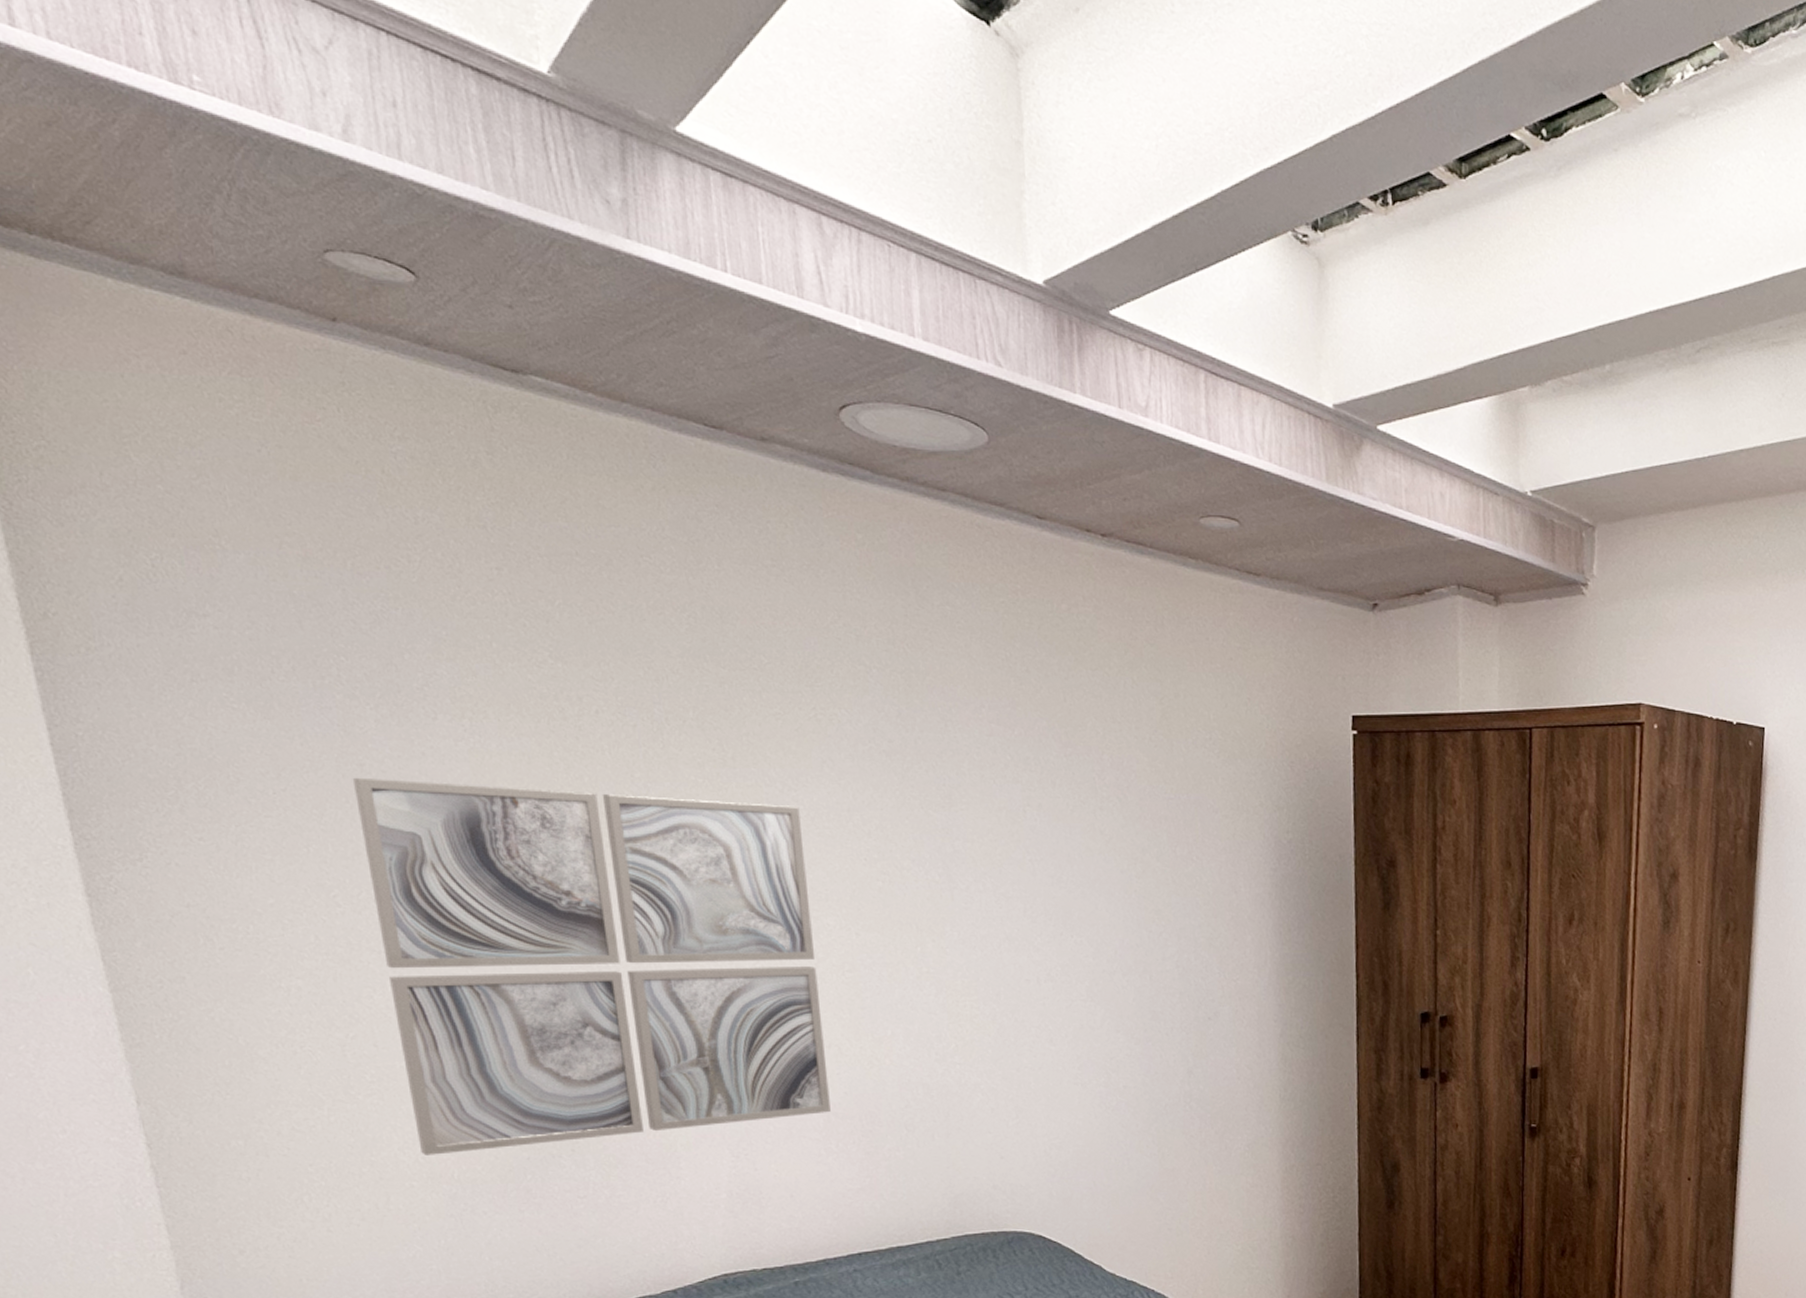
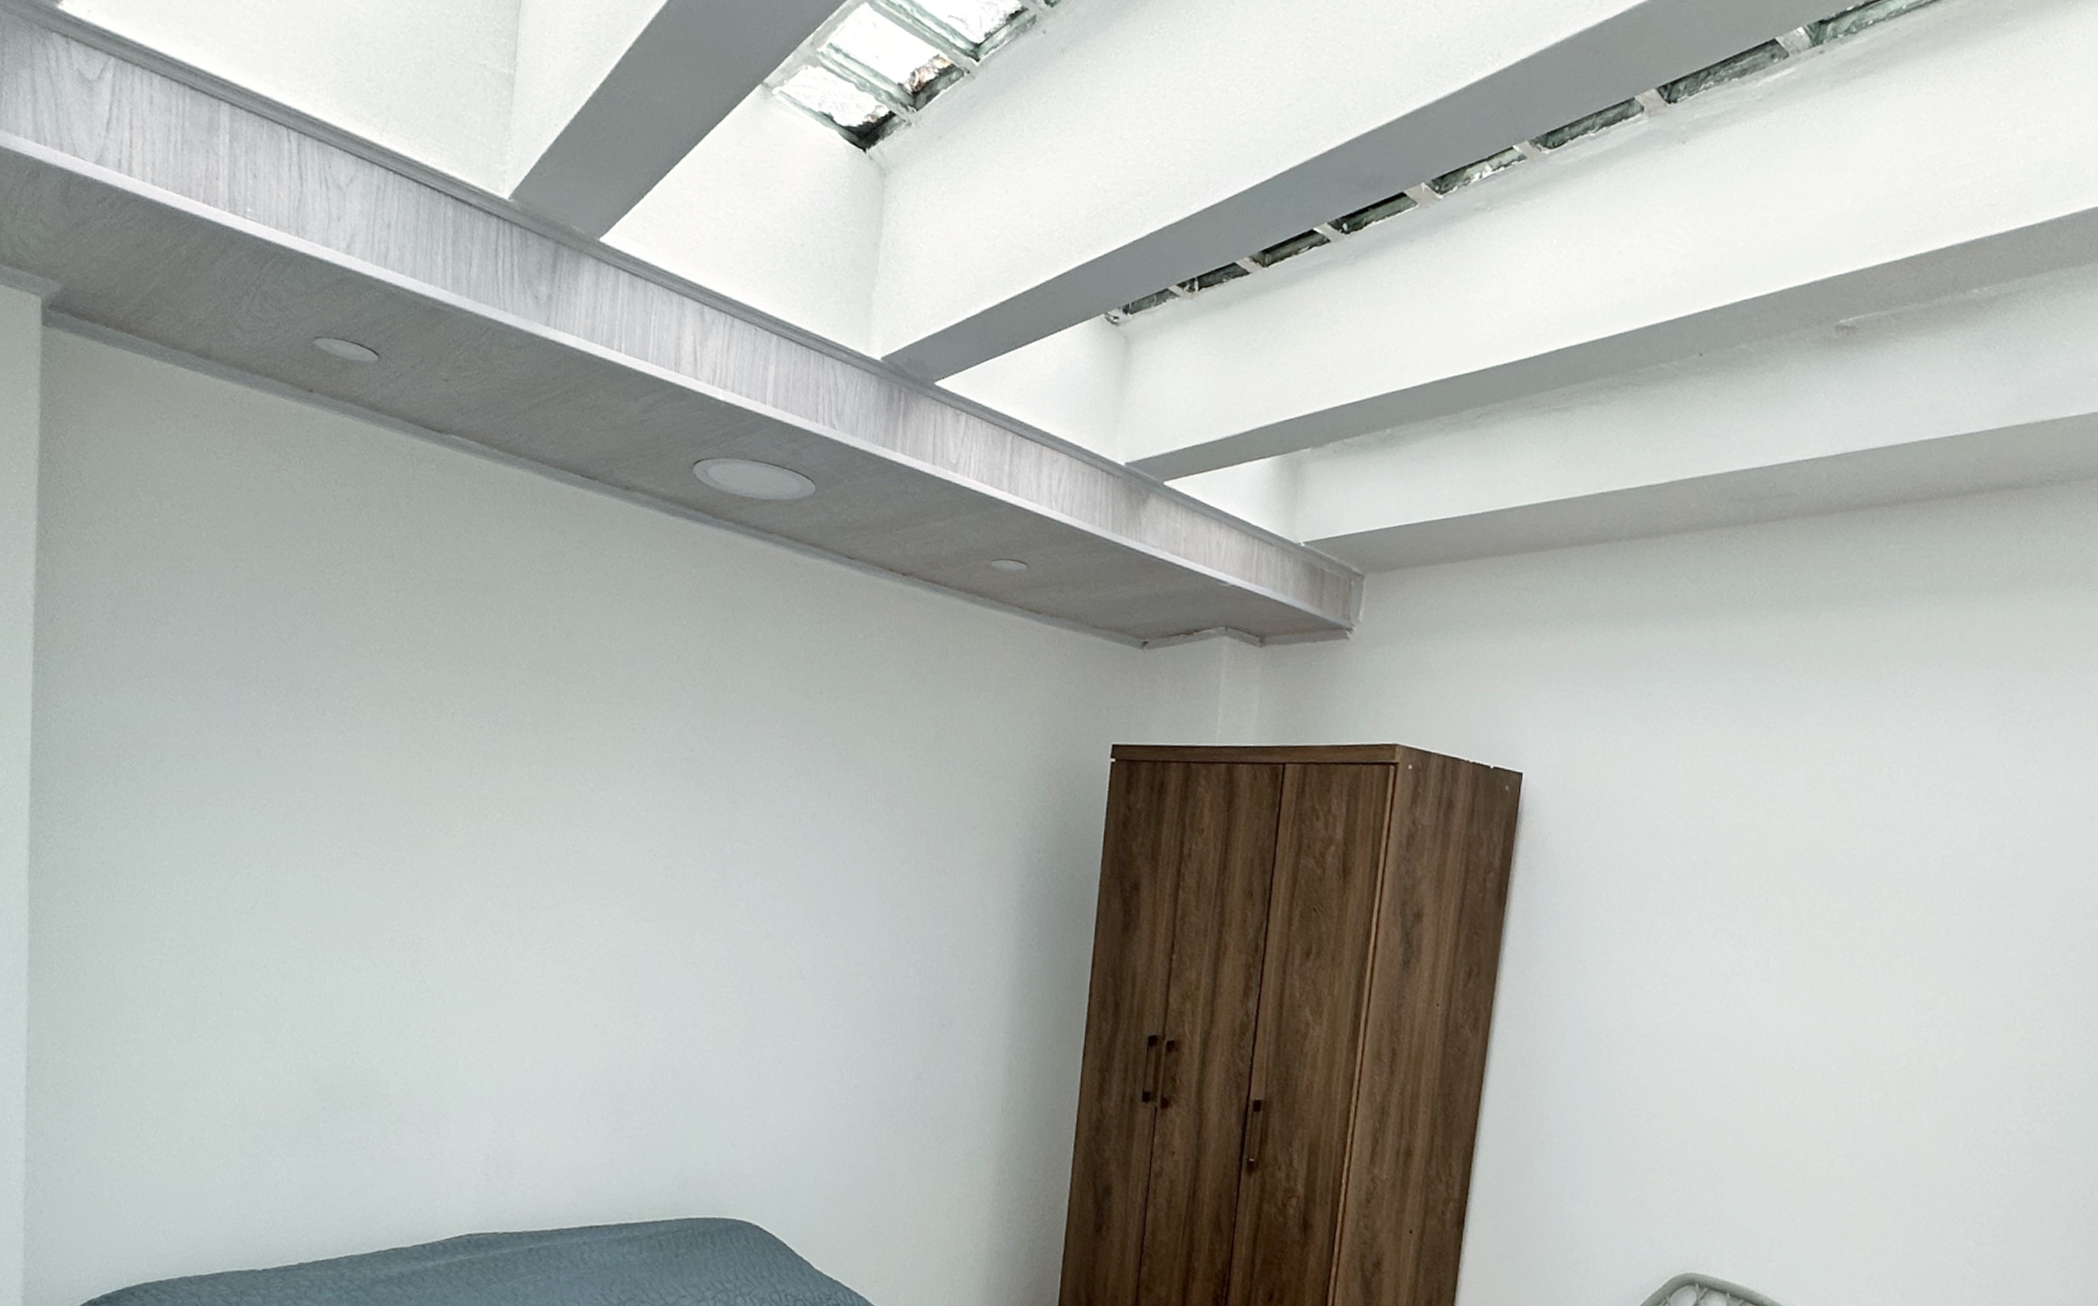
wall art: present [352,777,831,1155] -> none [238,761,605,1098]

